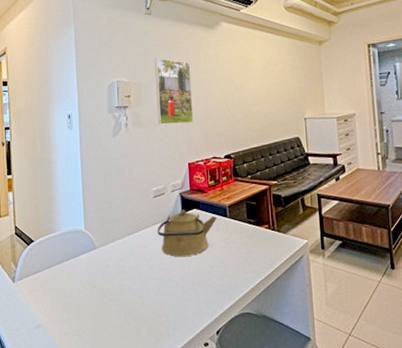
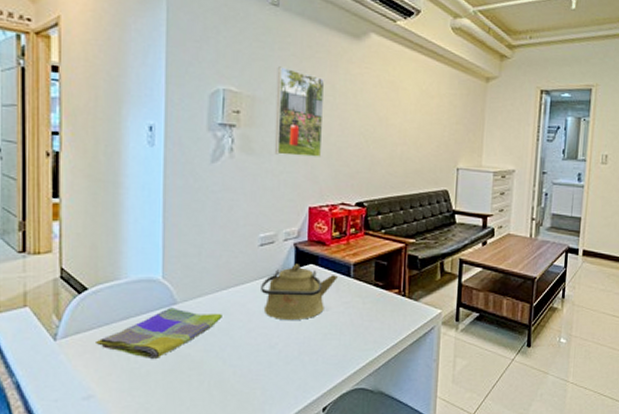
dish towel: none [41,252,131,294] -> present [96,307,222,358]

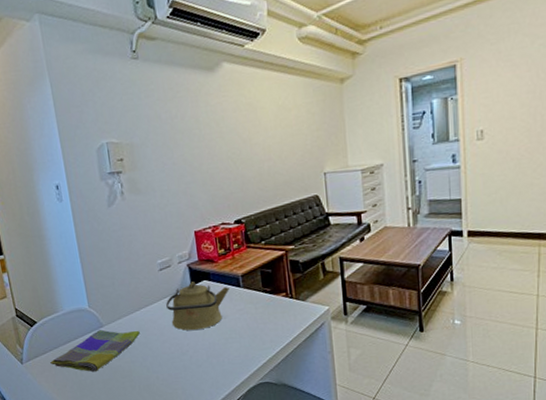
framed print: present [274,66,325,157] -> none [146,112,198,191]

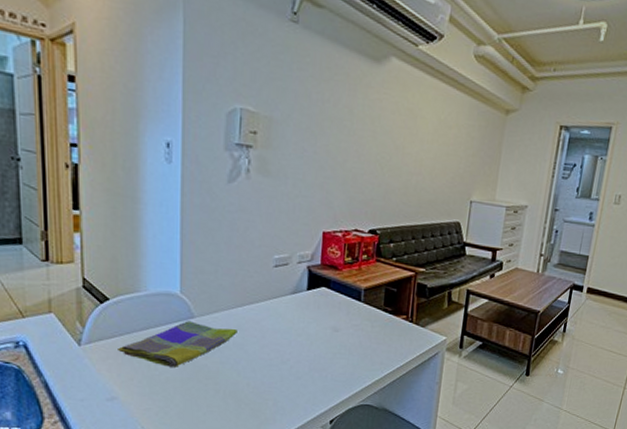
kettle: present [166,282,229,331] -> none [274,286,349,339]

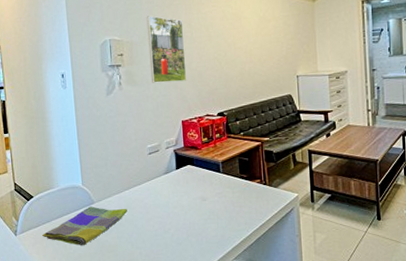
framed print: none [290,87,343,183] -> present [146,15,187,83]

